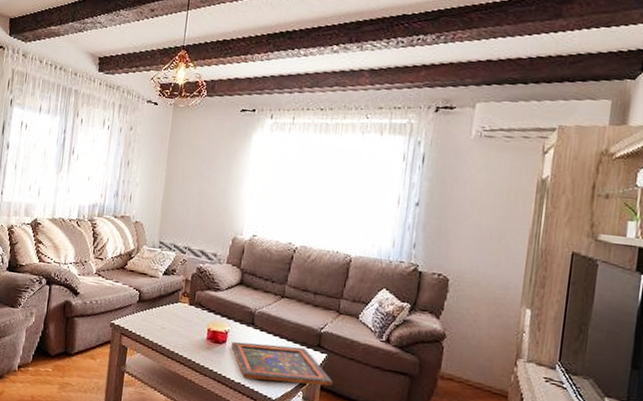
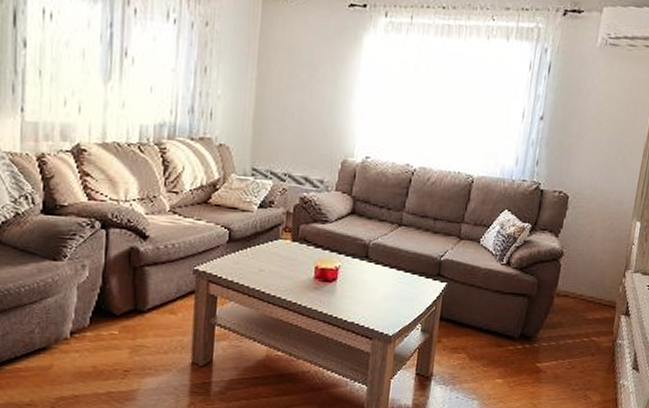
painted panel: present [231,342,333,386] -> none [343,278,453,317]

